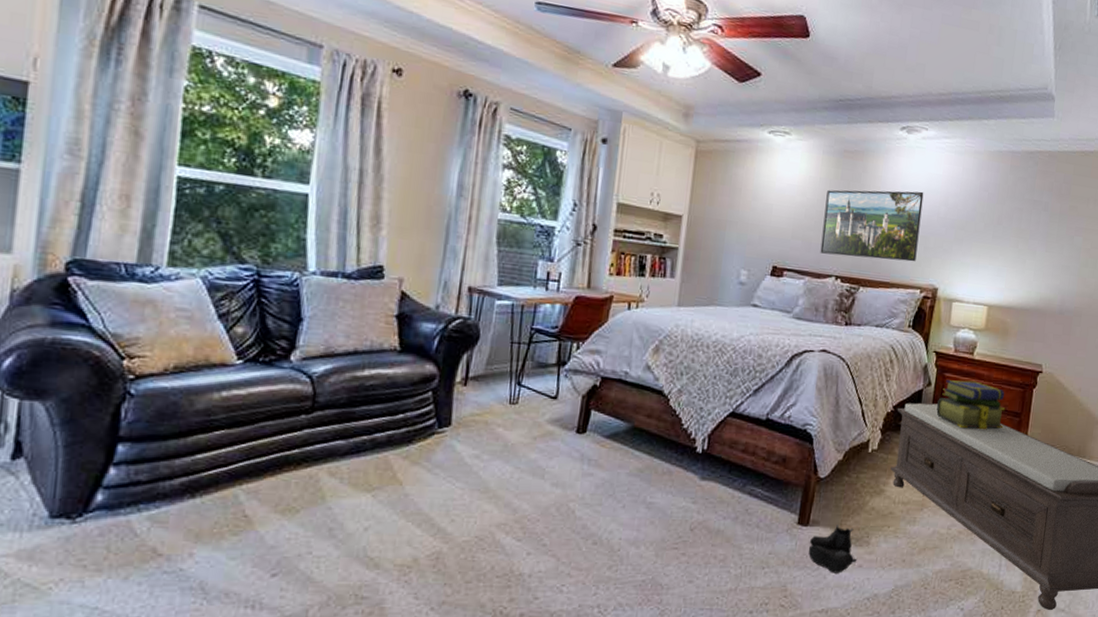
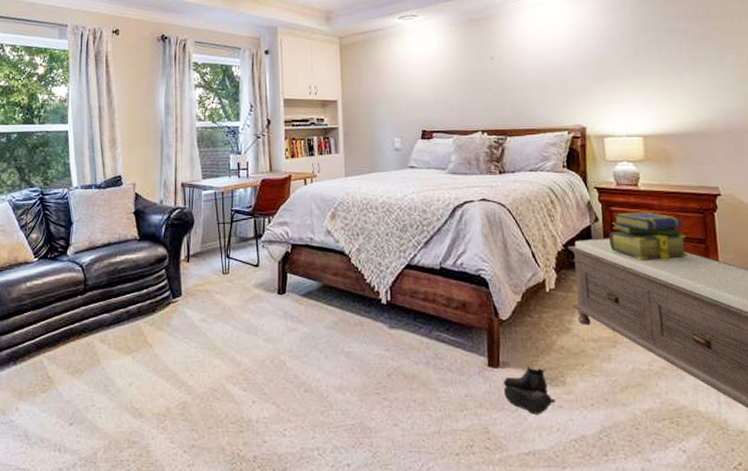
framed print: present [820,190,924,262] -> none [460,41,558,112]

